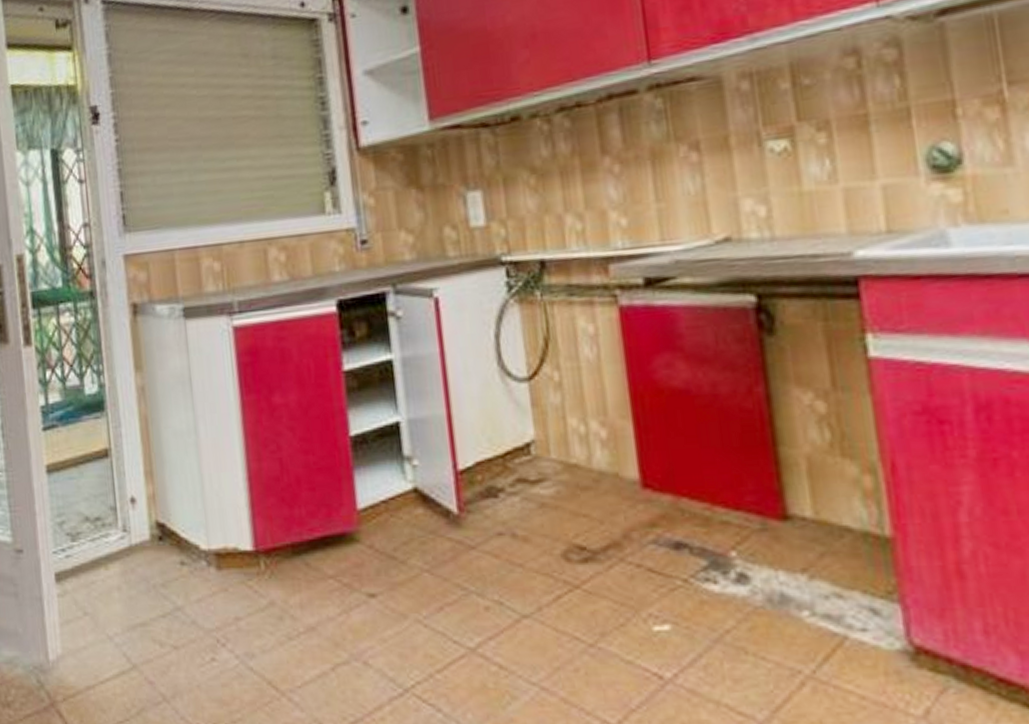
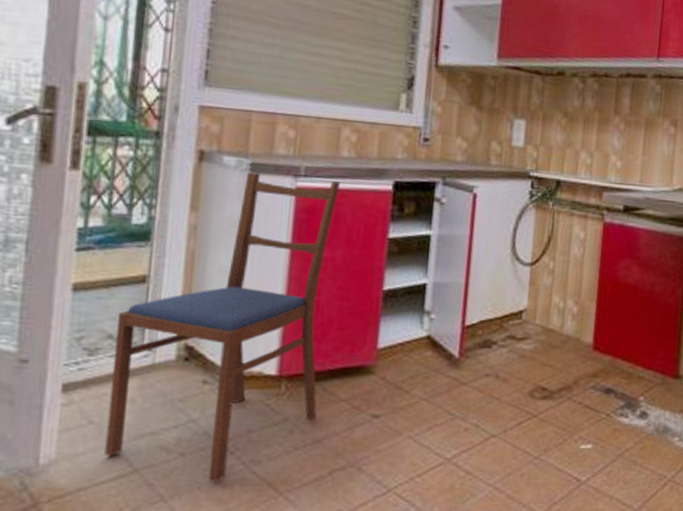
dining chair: none [90,312,305,680] -> present [104,172,341,482]

